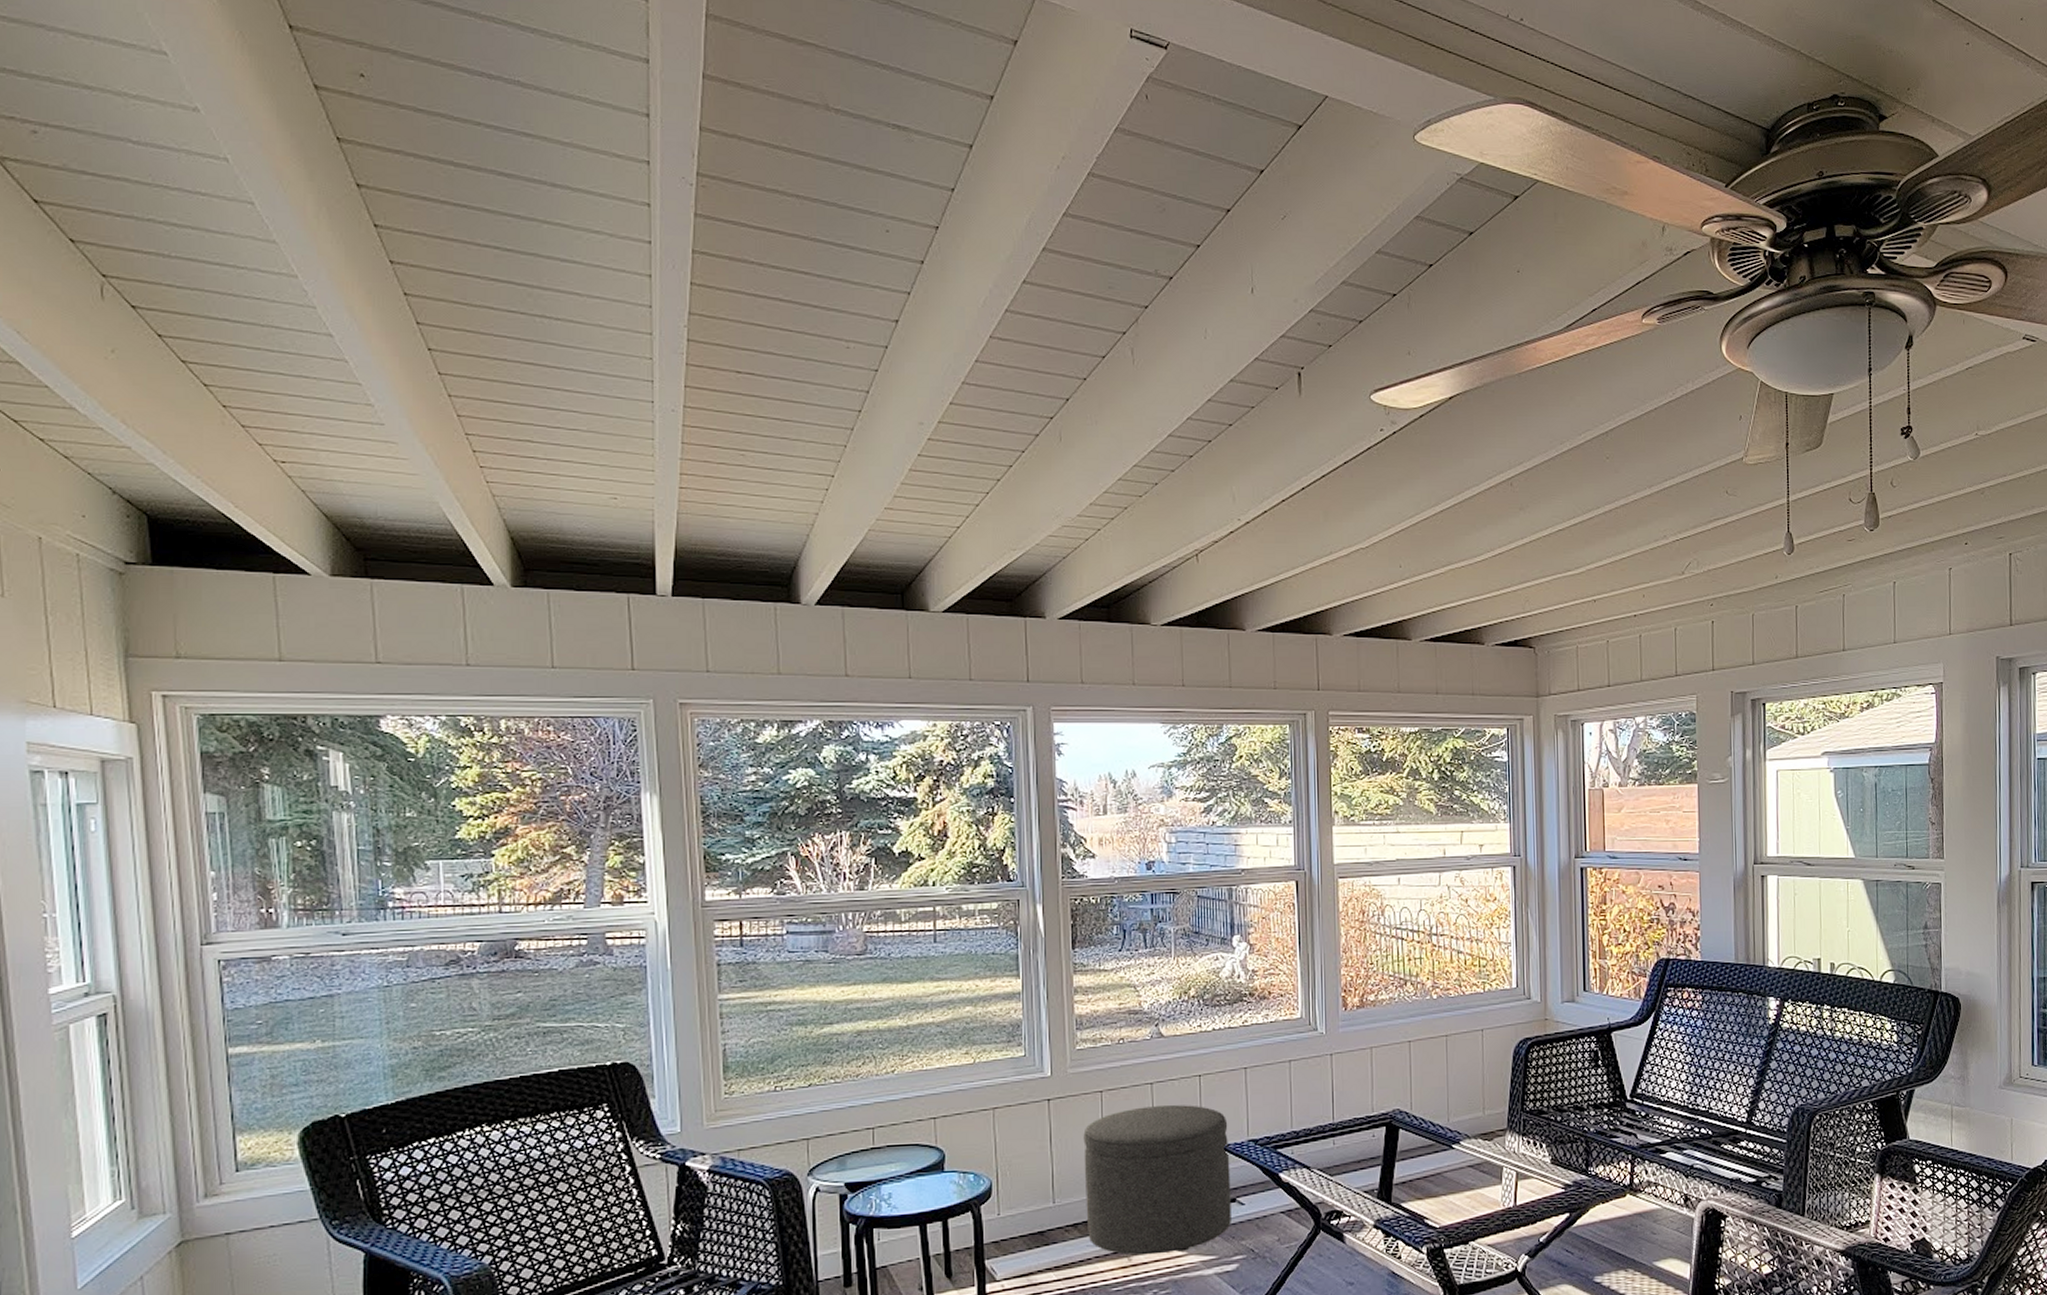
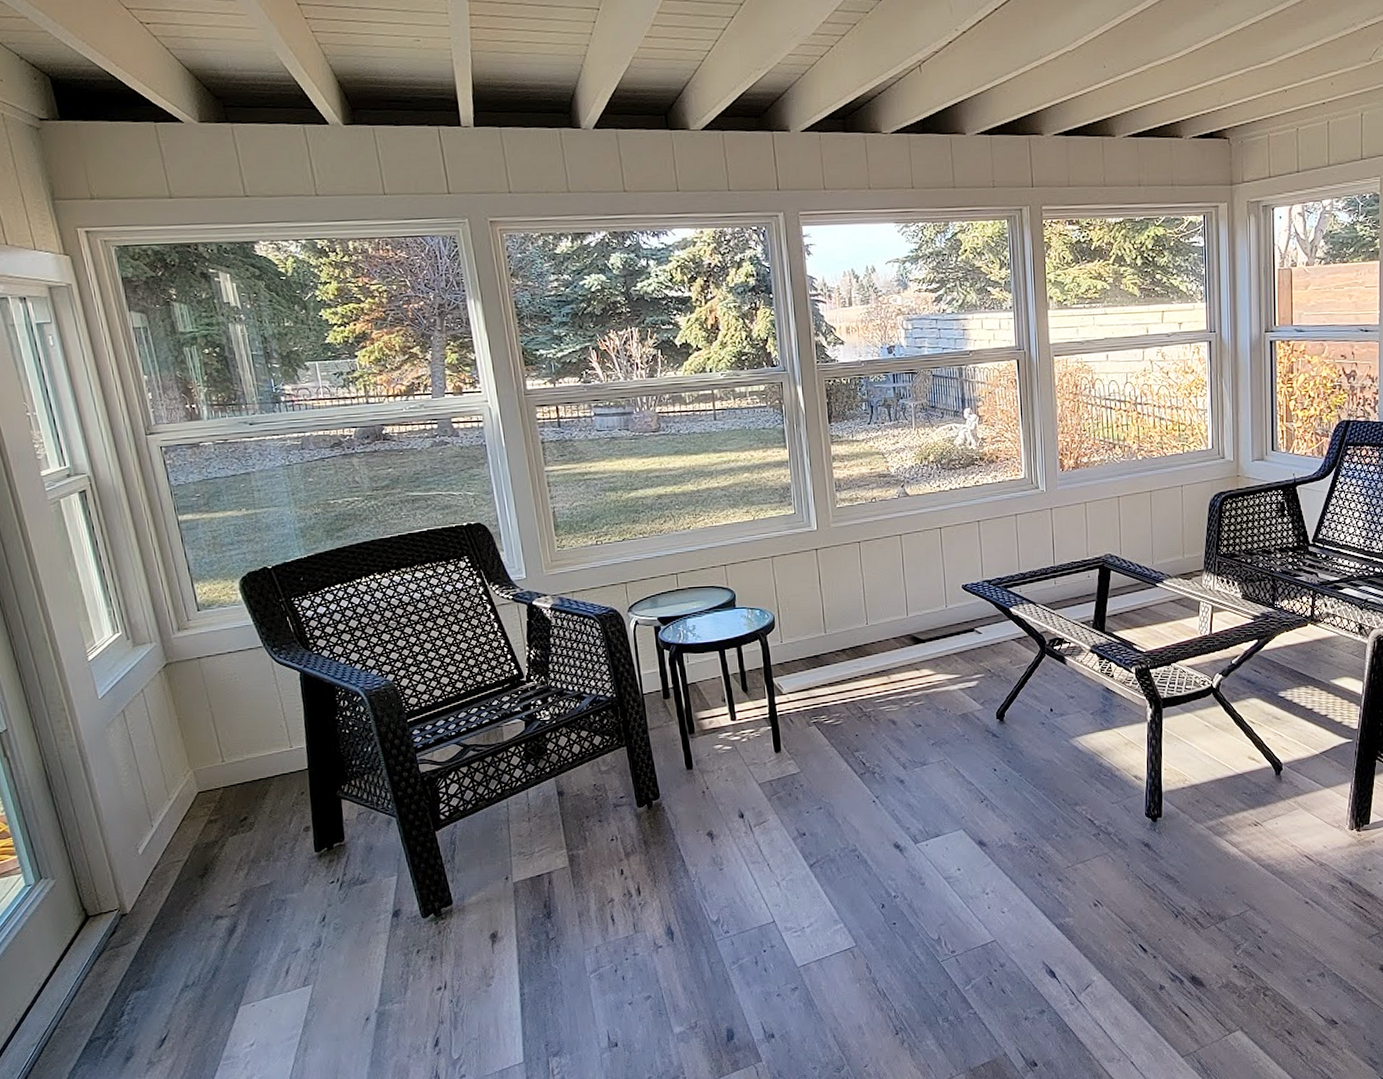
ottoman: present [1083,1105,1231,1255] -> none [846,552,971,674]

